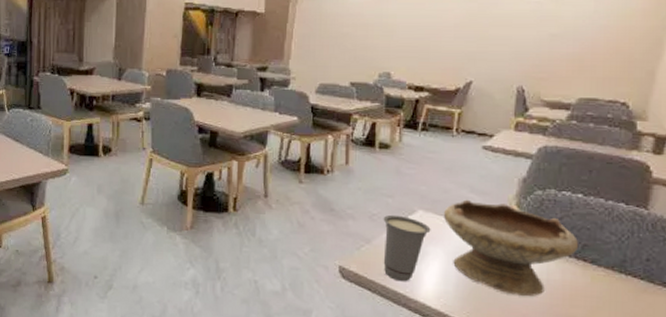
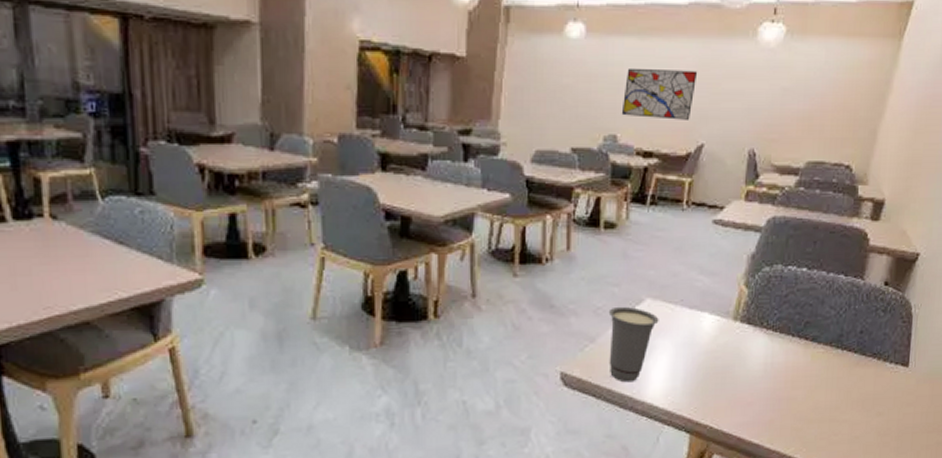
wall art: none [394,19,465,61] -> present [621,67,698,120]
bowl: present [444,199,579,297] -> none [673,282,802,384]

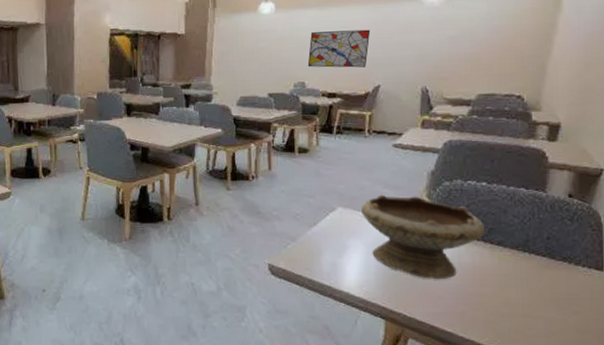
cup: present [608,306,659,383] -> none [306,213,350,274]
bowl: none [673,282,802,384] -> present [362,194,486,280]

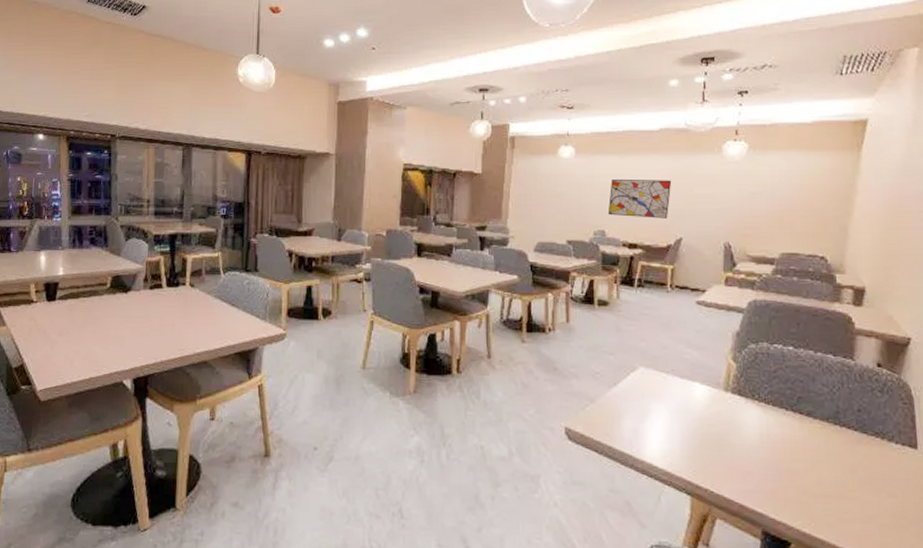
bowl: present [362,194,486,280] -> none [664,355,794,453]

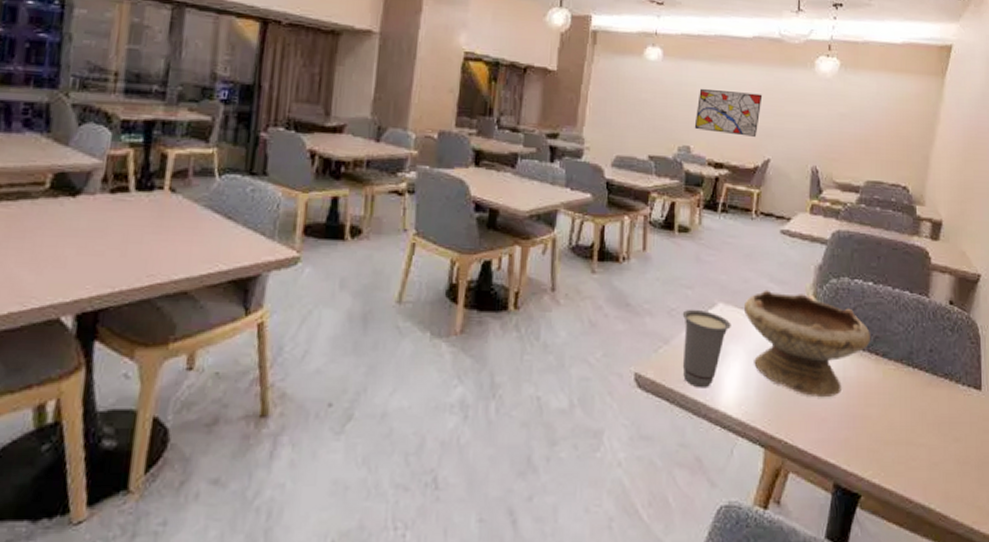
cup: none [606,372,653,442] -> present [682,309,731,388]
bowl: none [664,355,794,453] -> present [744,289,871,398]

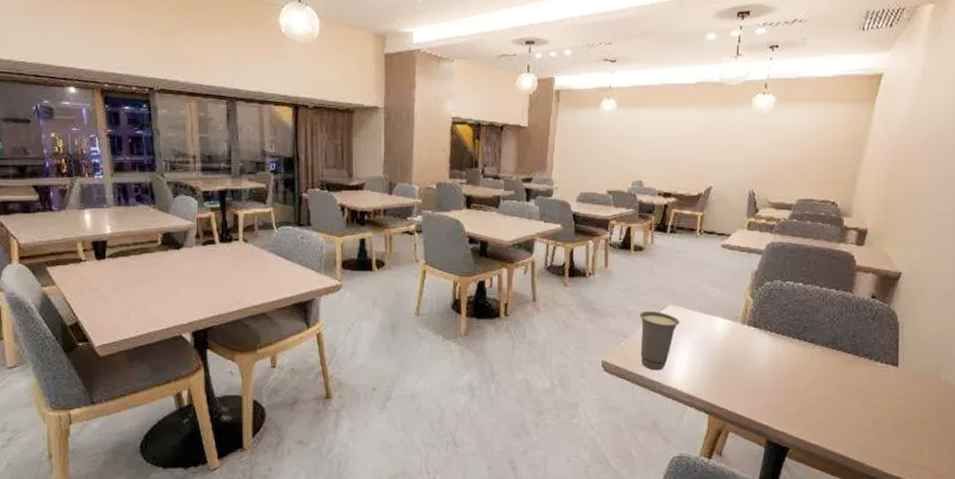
wall art: present [694,88,763,137] -> none [645,131,705,169]
bowl: present [744,289,871,398] -> none [691,293,801,376]

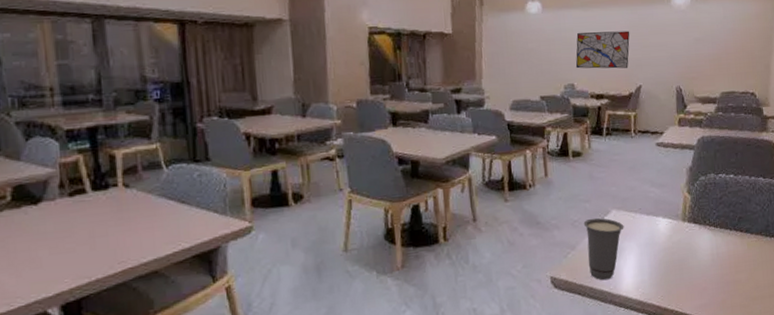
wall art: none [645,131,705,169] -> present [575,31,630,69]

